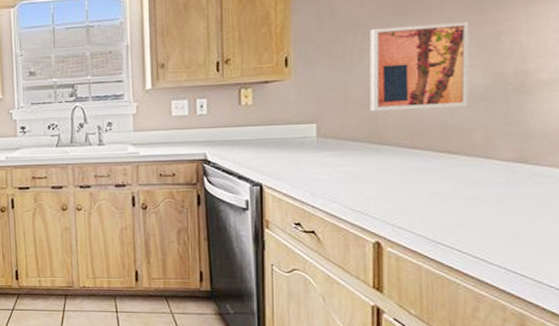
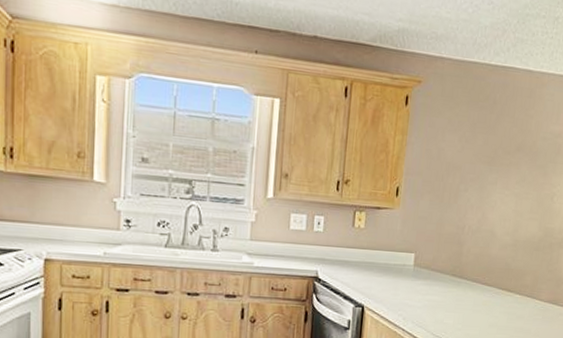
wall art: present [370,21,469,112] -> none [457,173,535,253]

